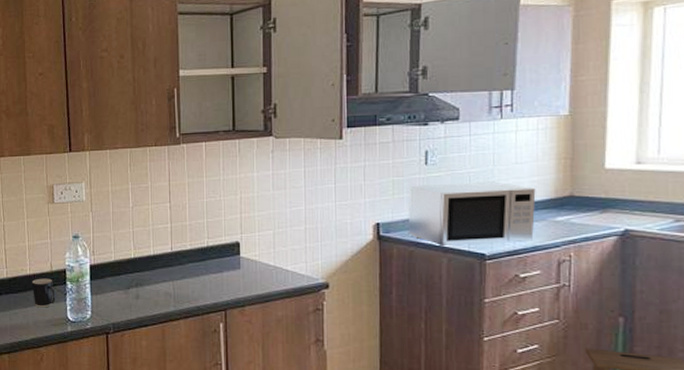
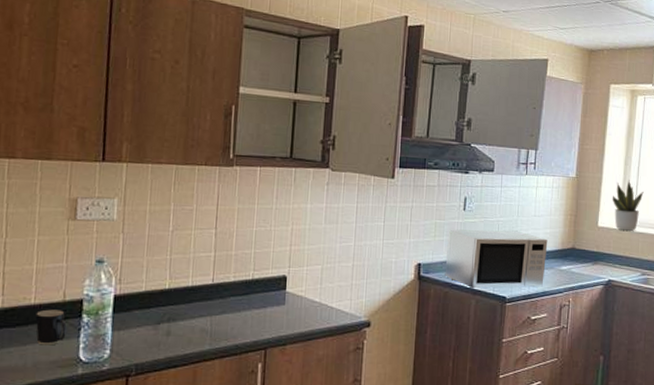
potted plant: none [623,109,672,170] -> present [612,179,644,231]

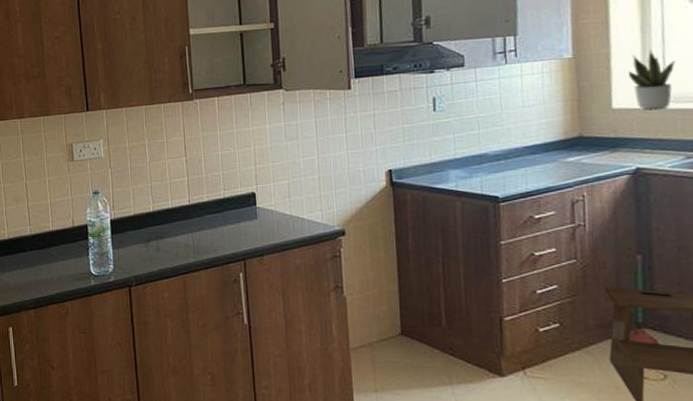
mug: present [35,309,67,346] -> none [54,234,78,263]
microwave: present [445,229,548,289] -> none [419,125,546,191]

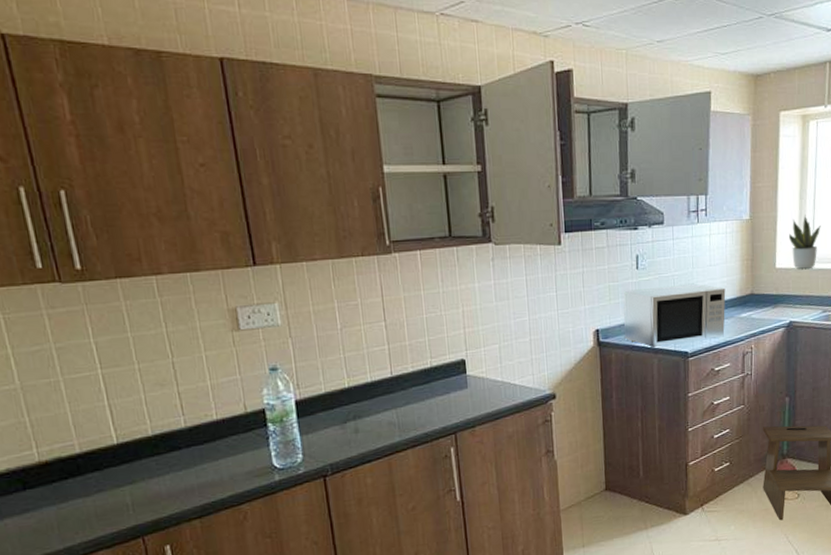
microwave: none [419,125,546,191] -> present [623,283,726,348]

